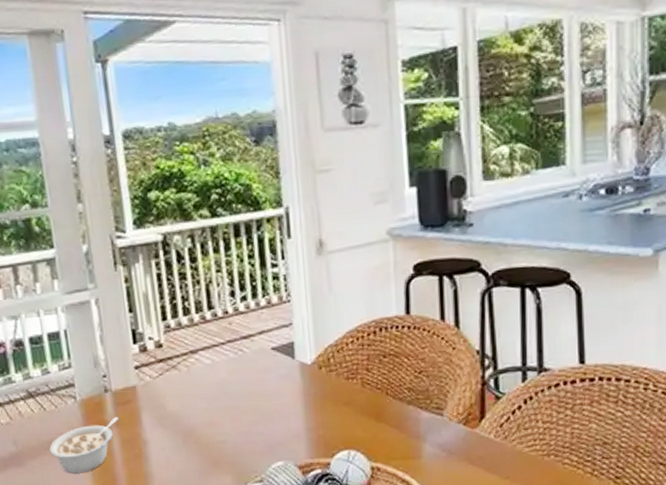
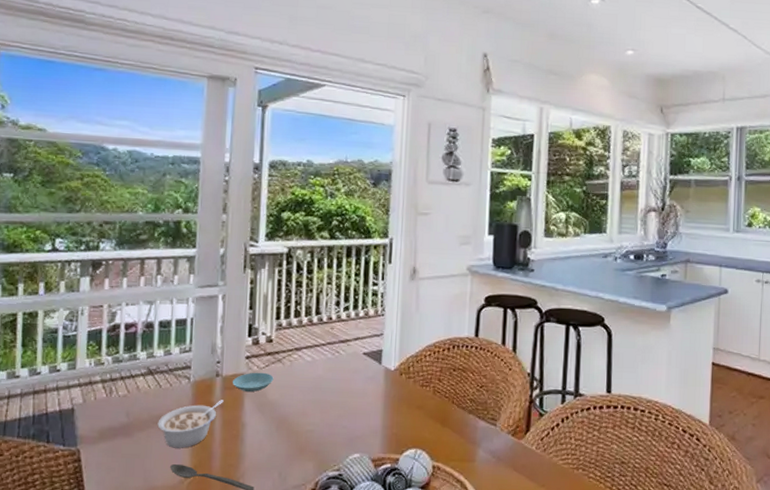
saucer: none [123,382,171,406] -> present [232,372,274,393]

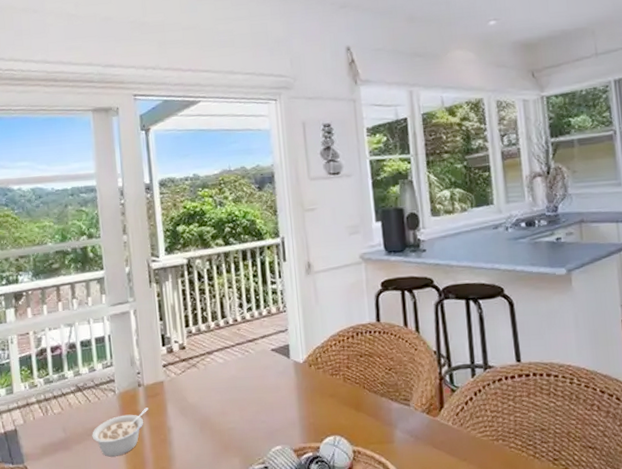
saucer: present [232,372,274,393] -> none [153,378,191,398]

